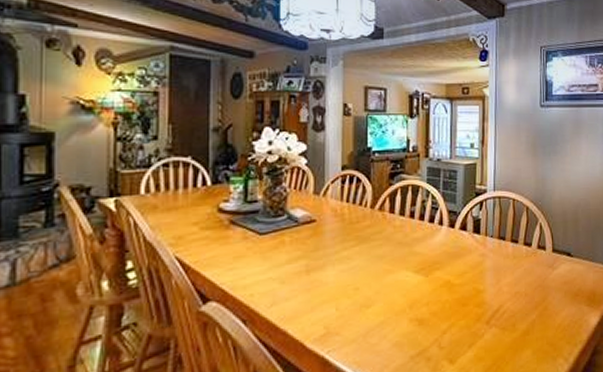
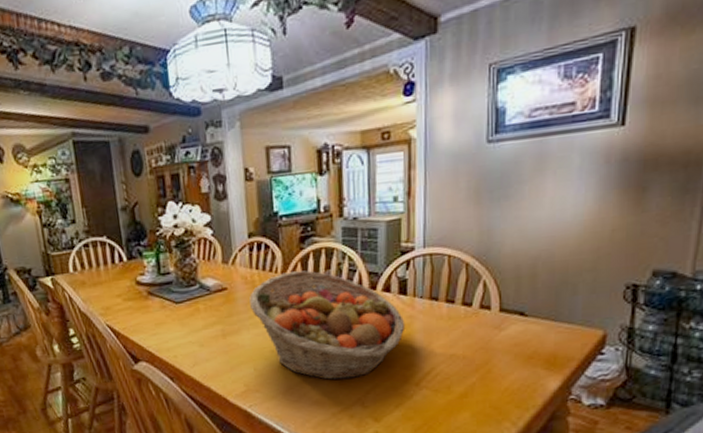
fruit basket: none [338,206,479,320] -> present [249,270,406,381]

